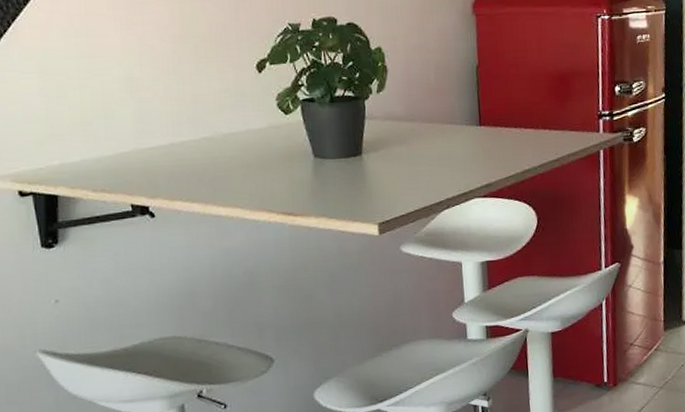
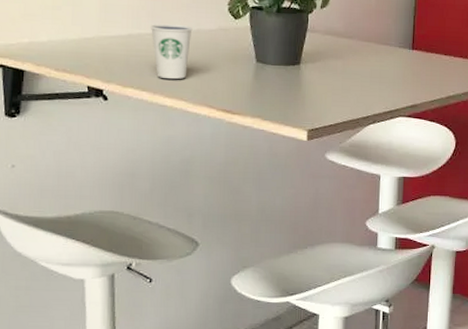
dixie cup: none [193,127,241,187] -> present [150,24,193,80]

